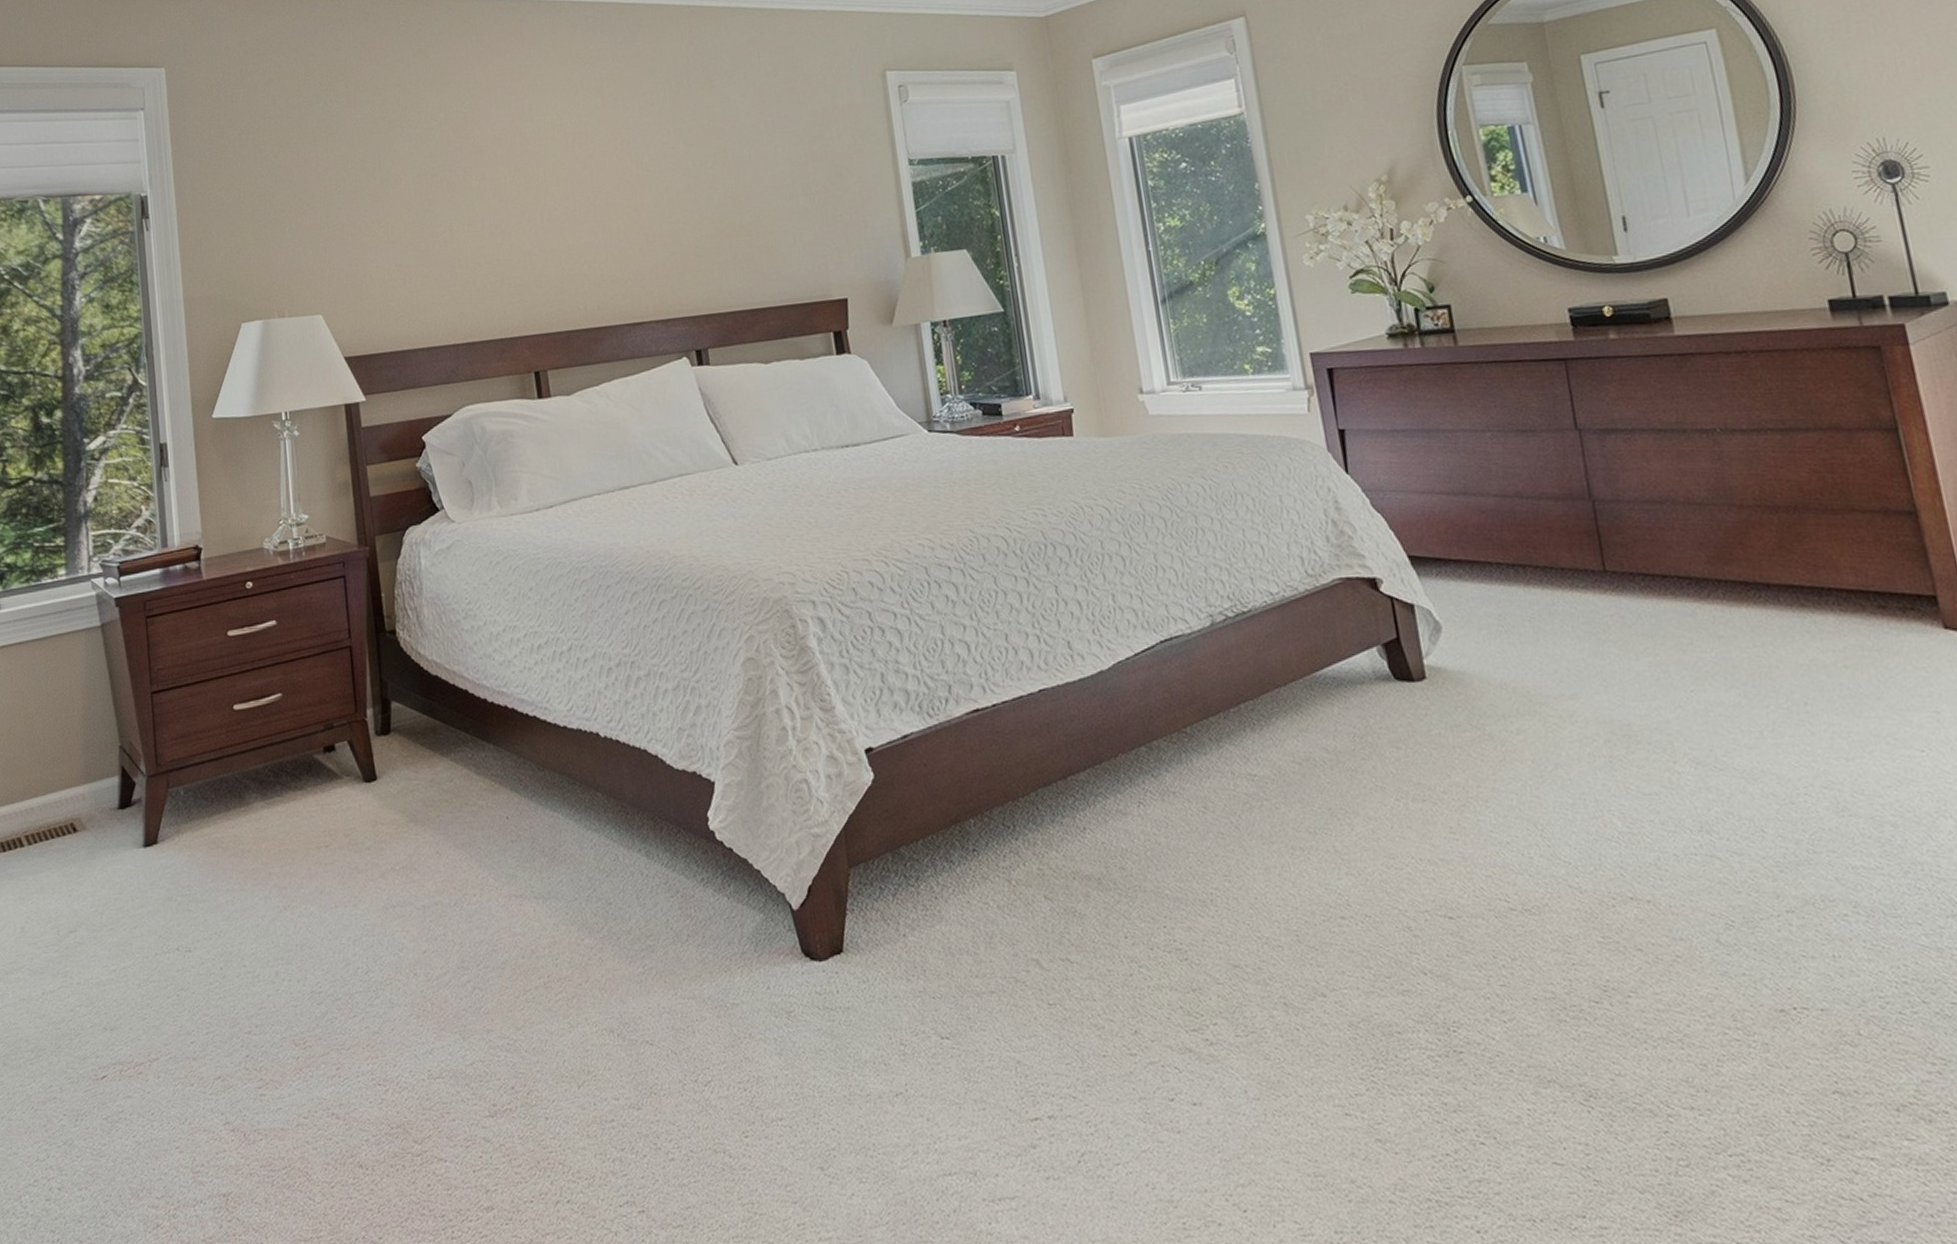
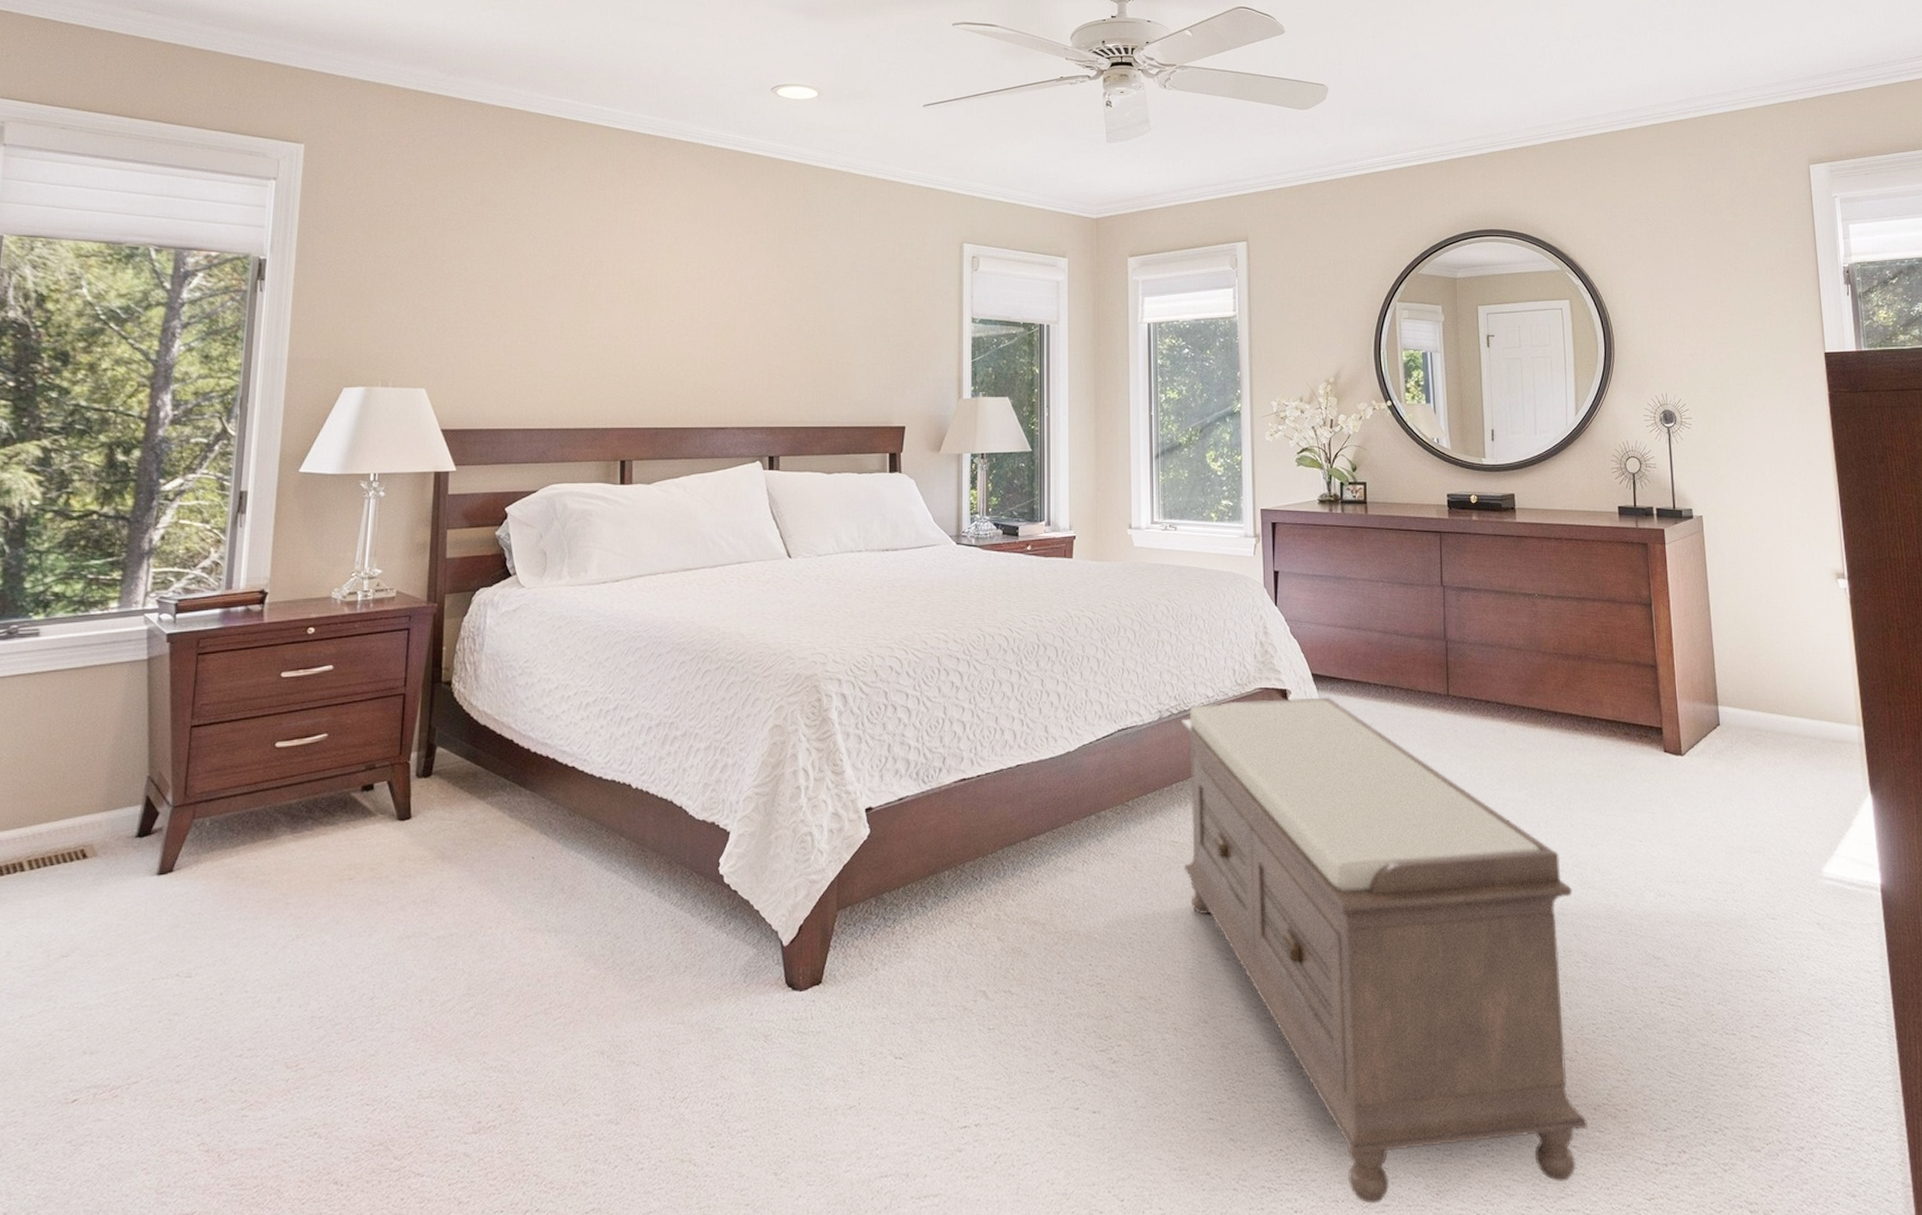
bench: none [1239,584,1890,1225] -> present [1180,697,1588,1204]

